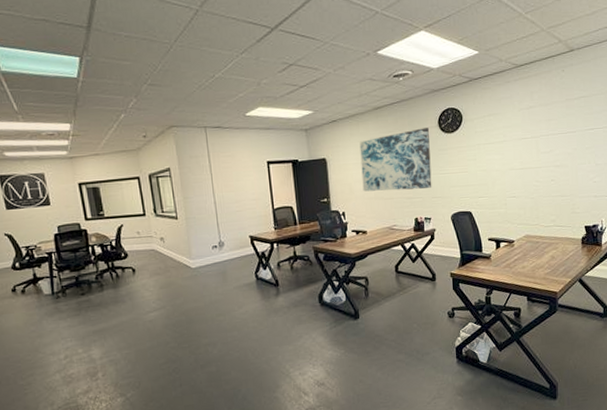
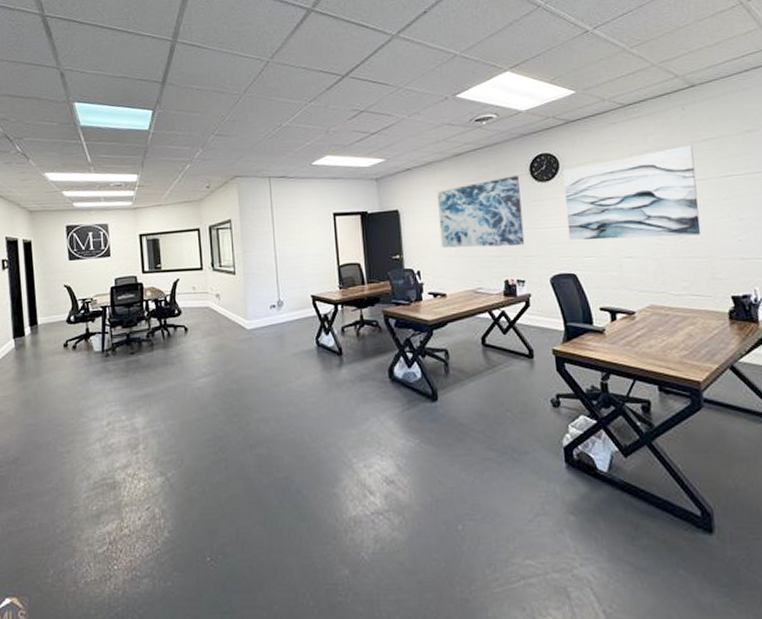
wall art: none [465,102,568,183] -> present [563,145,701,240]

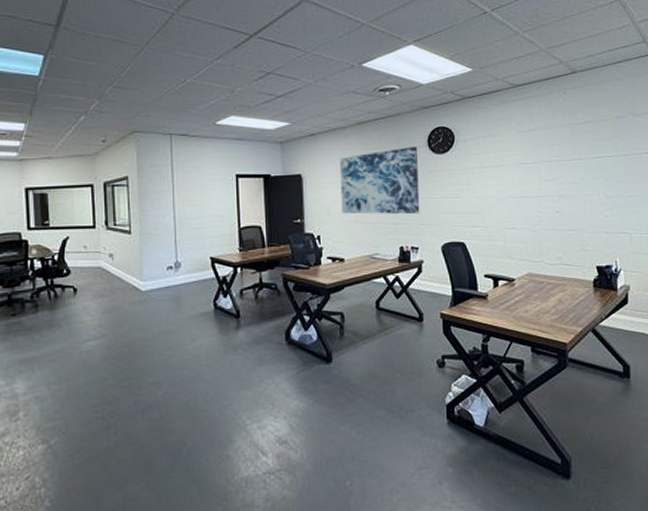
wall art: present [563,145,701,240] -> none [457,127,574,211]

